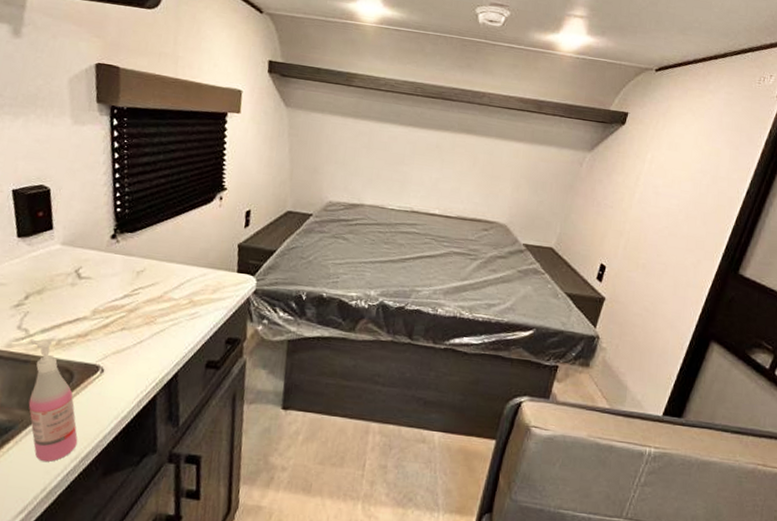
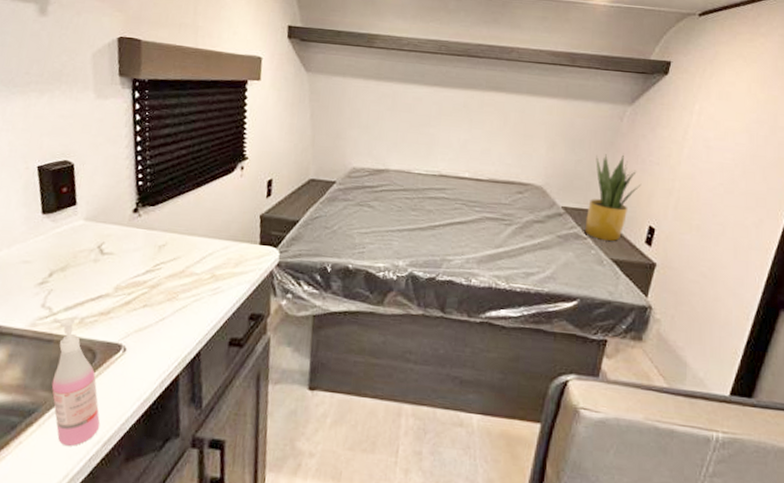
planter: none [543,196,596,277] -> present [584,154,642,241]

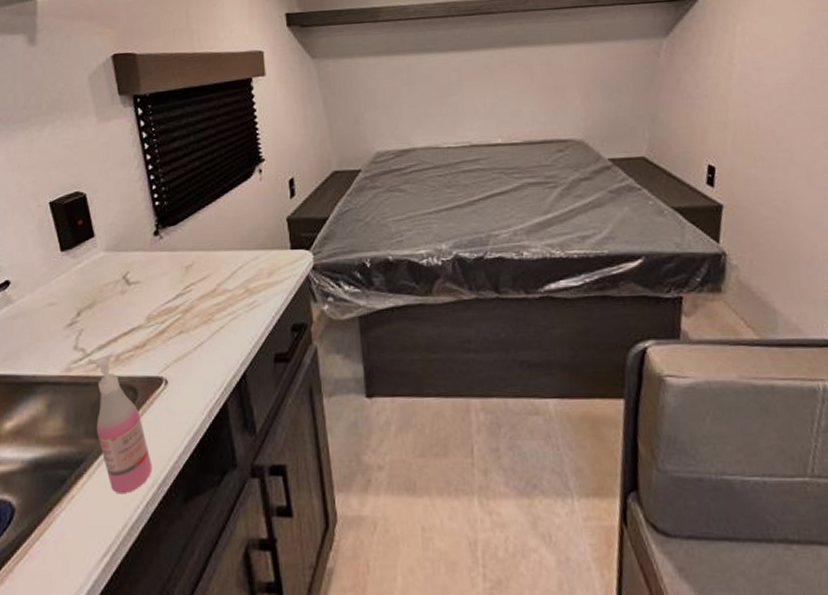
planter: present [584,154,642,241] -> none [636,92,692,188]

